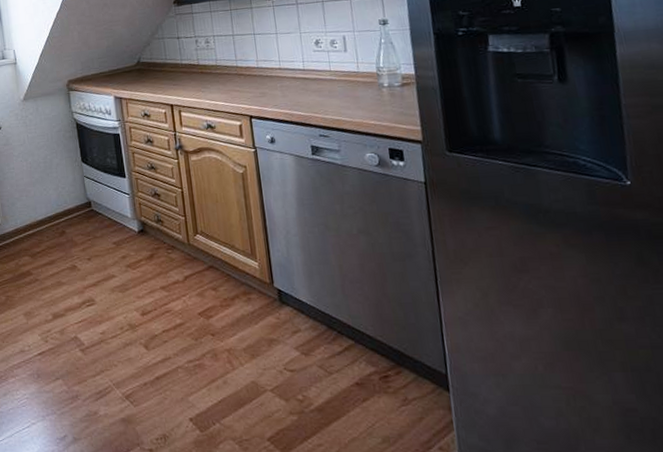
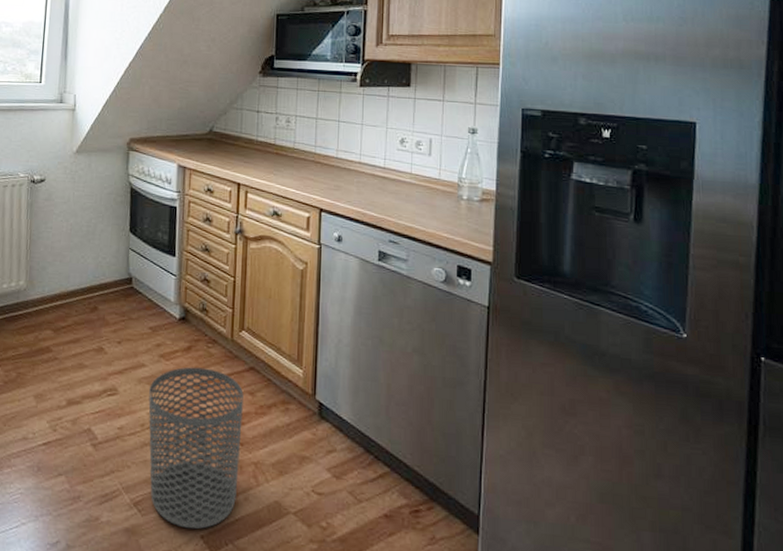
waste bin: none [122,272,216,414] -> present [148,367,244,530]

